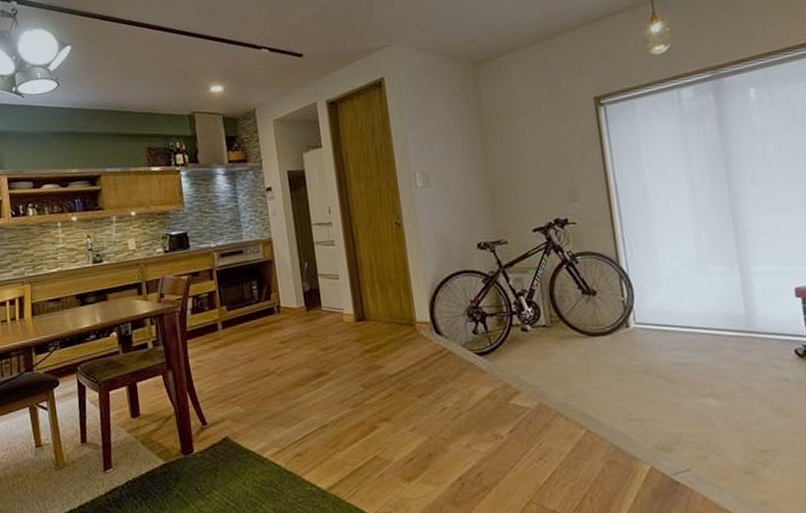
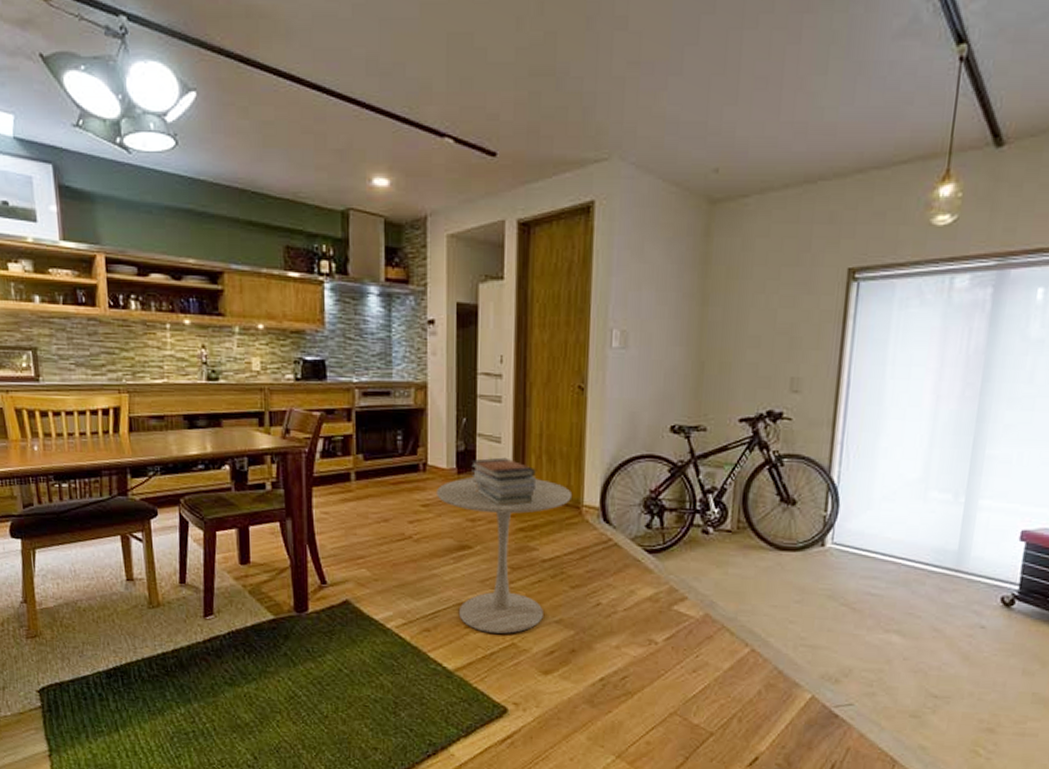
side table: none [290,305,406,450] -> present [435,477,573,634]
book stack: none [315,291,375,334] -> present [470,457,537,507]

